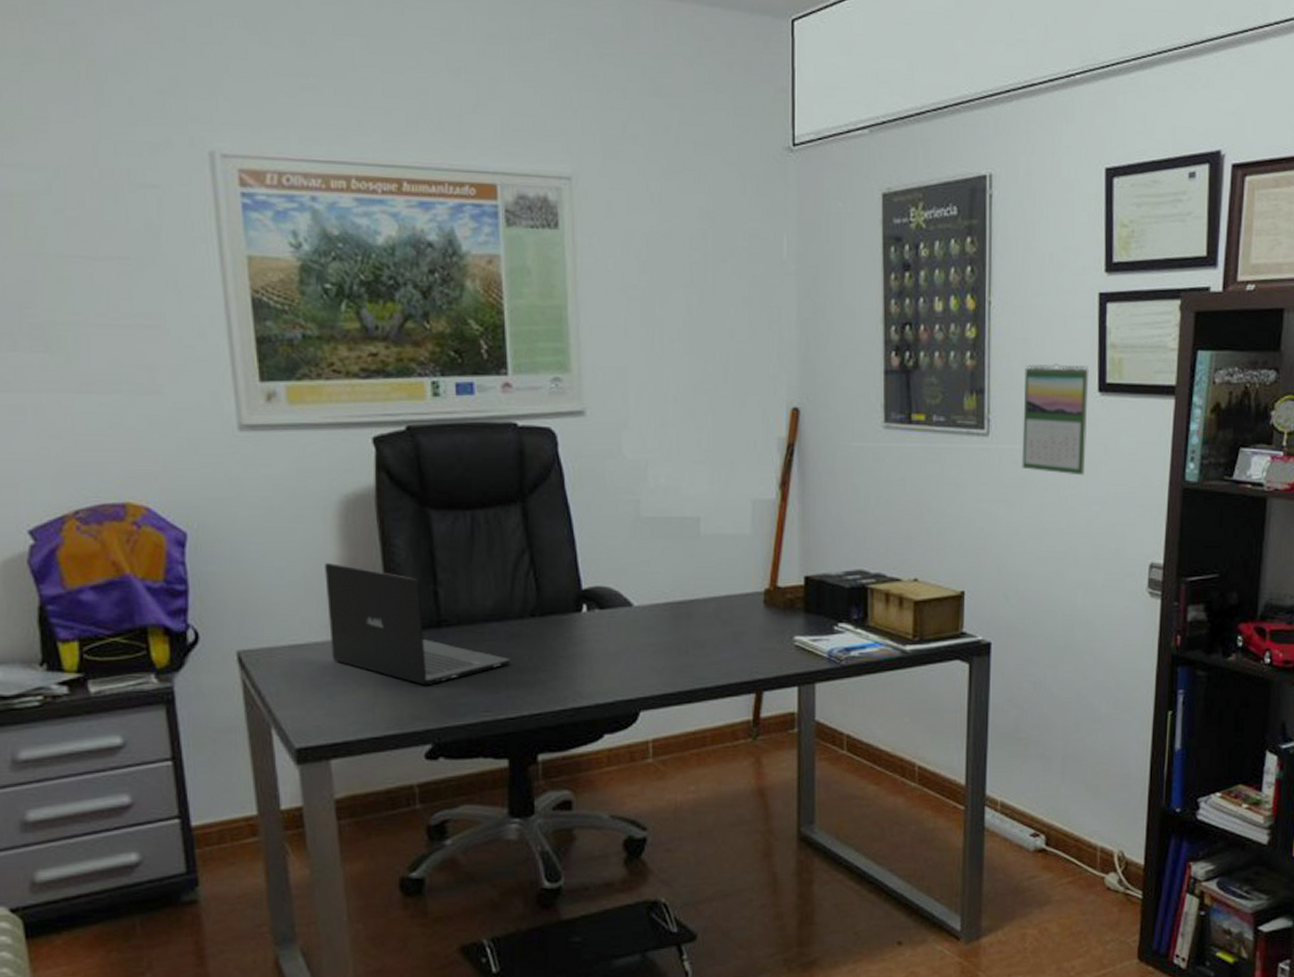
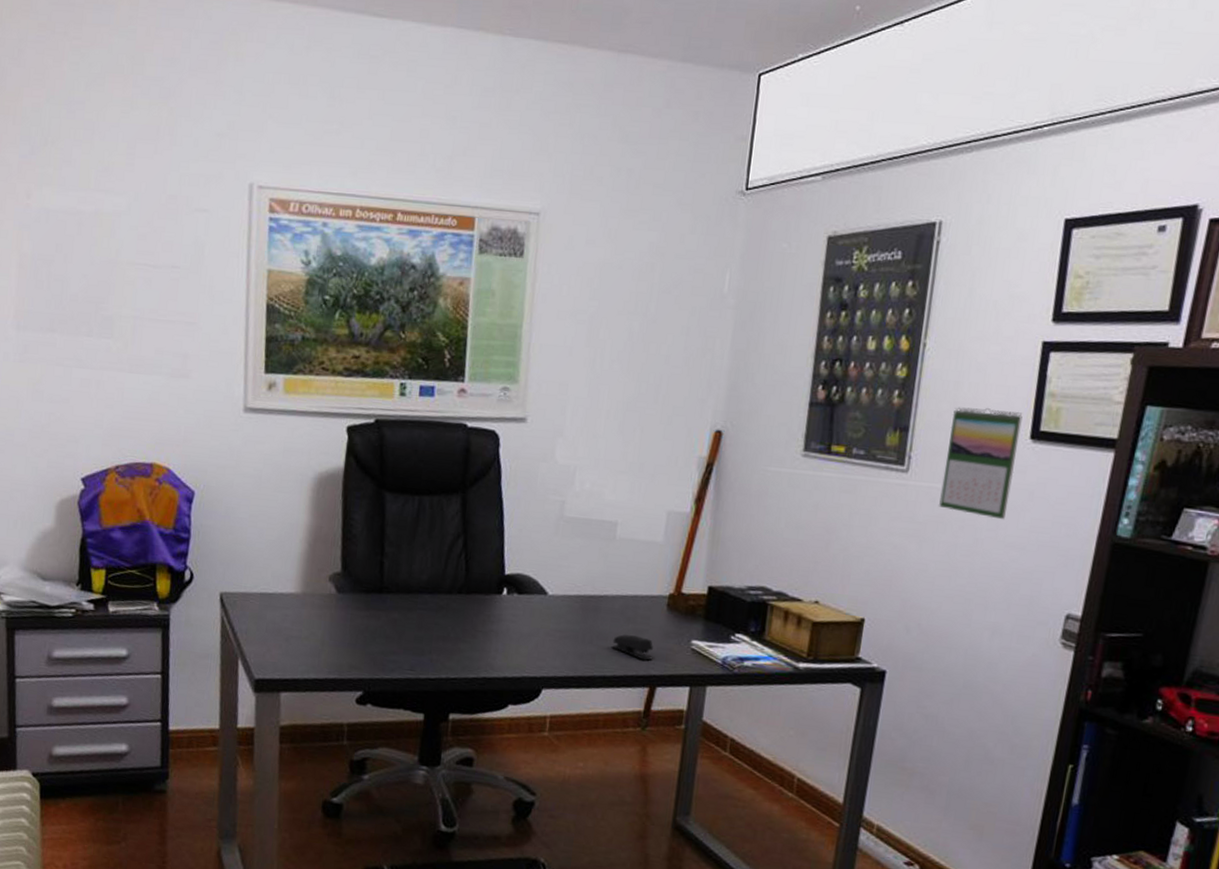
laptop: present [325,562,511,685] -> none [292,527,437,641]
stapler: none [710,639,756,664] -> present [612,634,653,661]

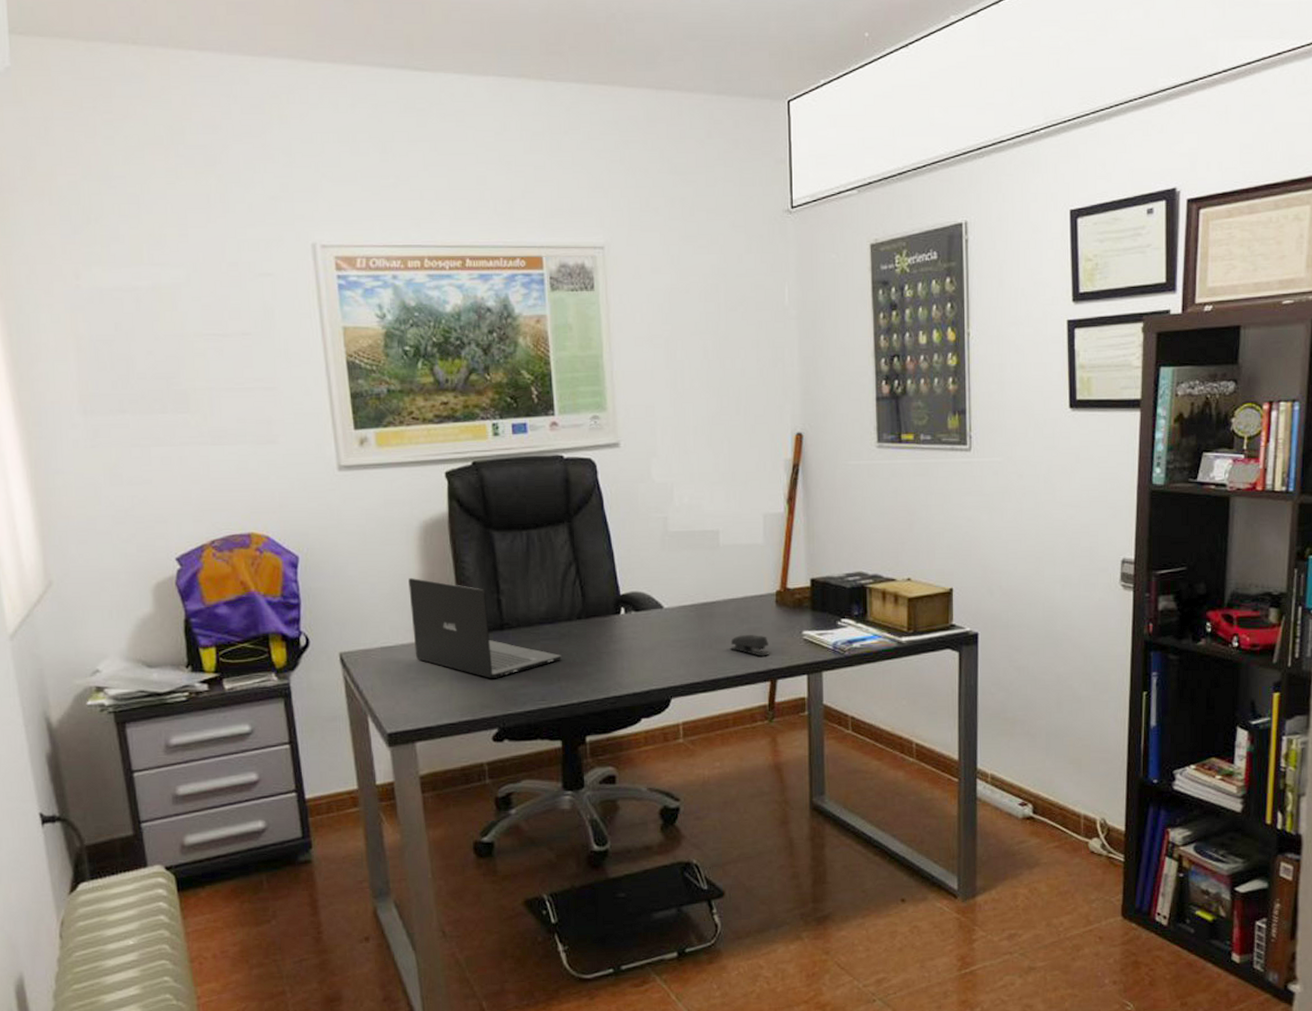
laptop: none [292,527,437,641] -> present [408,577,562,678]
calendar: present [939,407,1023,520] -> none [1001,385,1061,483]

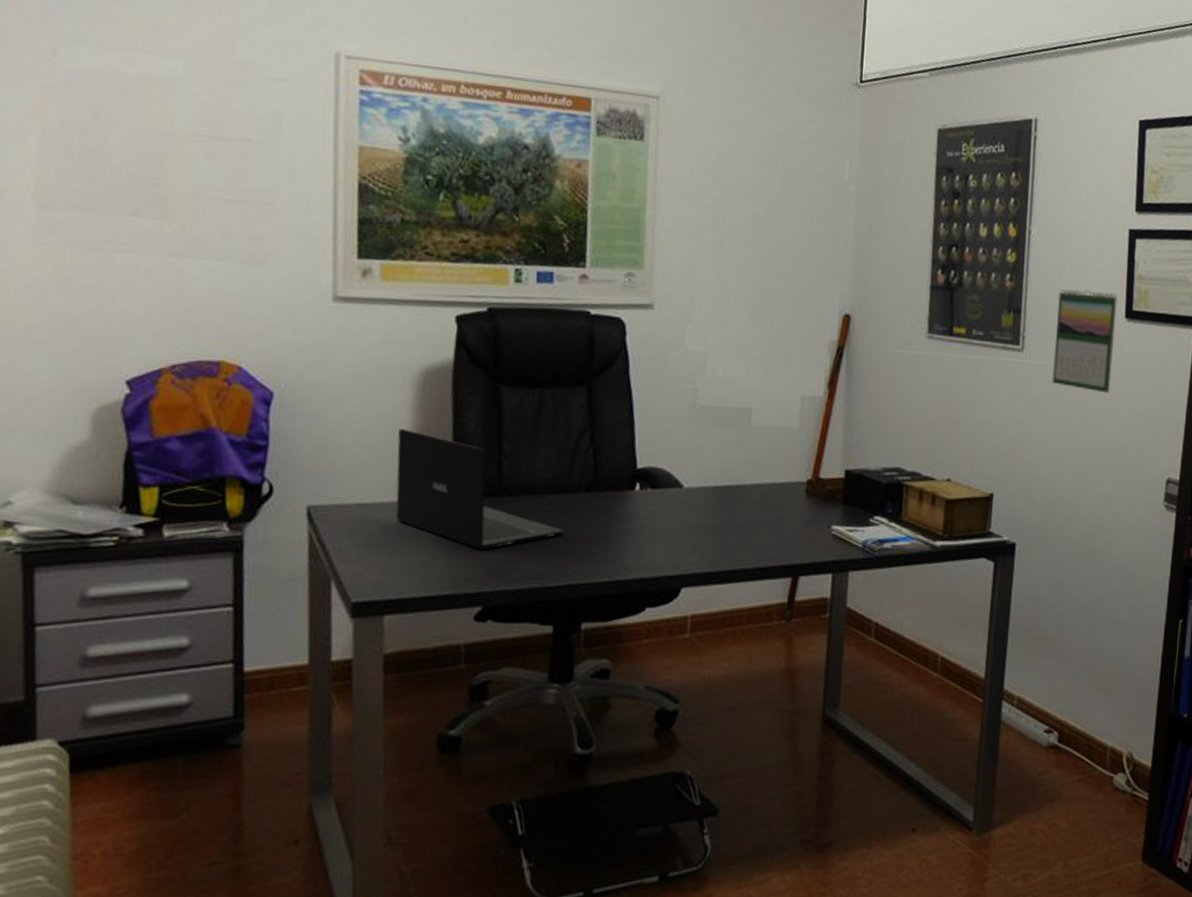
stapler: present [730,635,770,656] -> none [752,524,794,550]
calendar: none [1001,385,1061,483] -> present [1052,289,1117,394]

